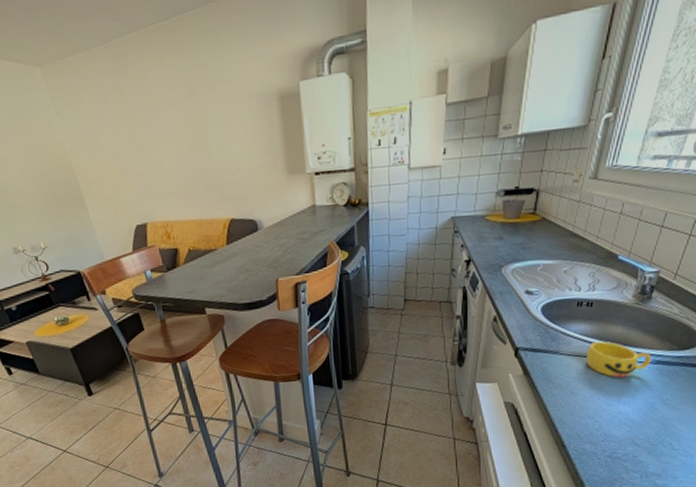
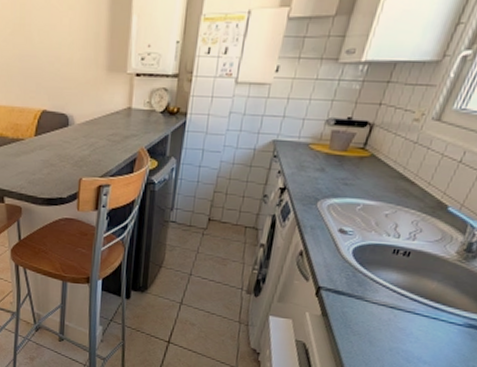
cup: present [585,341,651,378] -> none [391,293,464,336]

